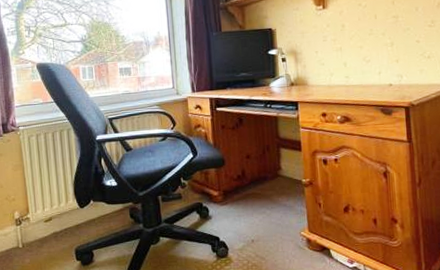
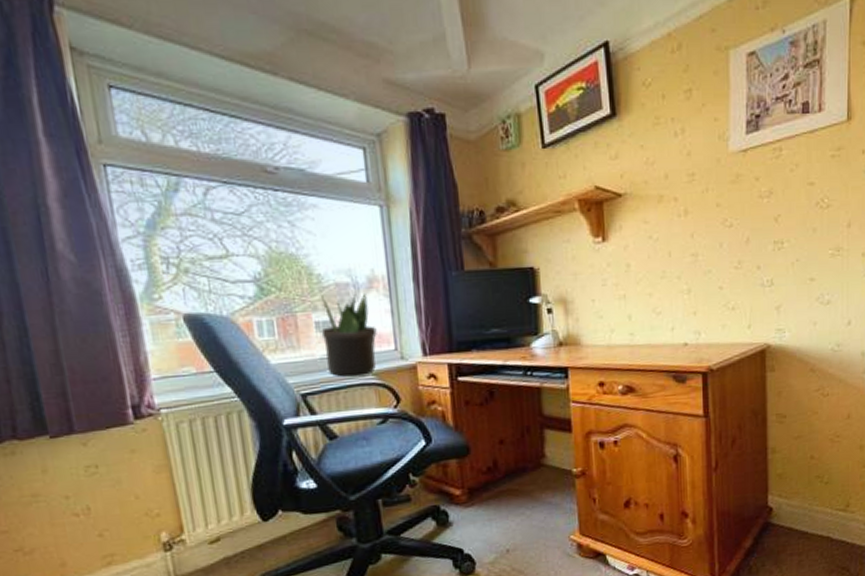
planter: none [123,49,161,106] -> present [320,293,377,376]

